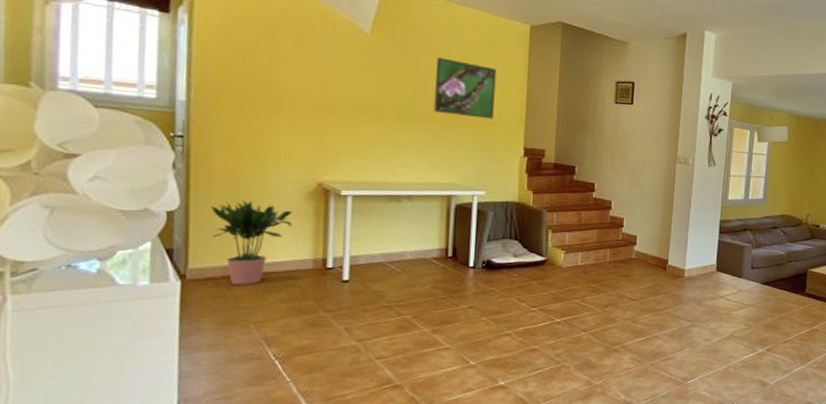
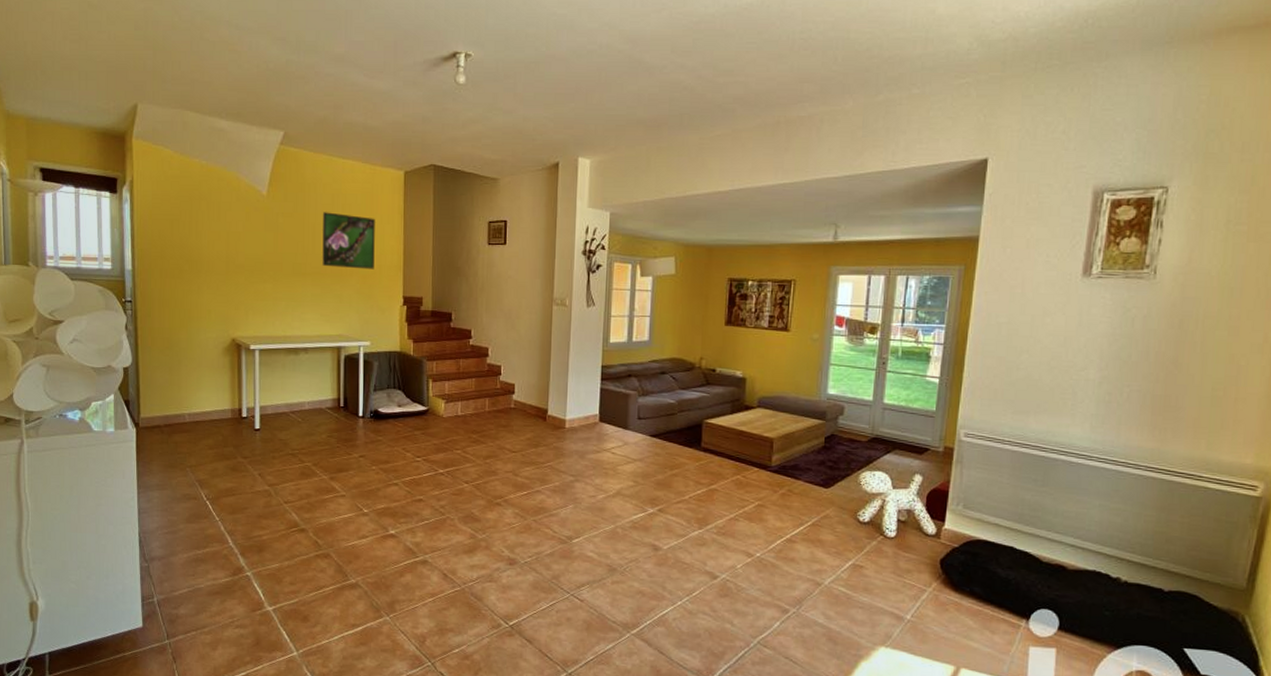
potted plant: present [210,200,293,285] -> none [153,356,214,432]

